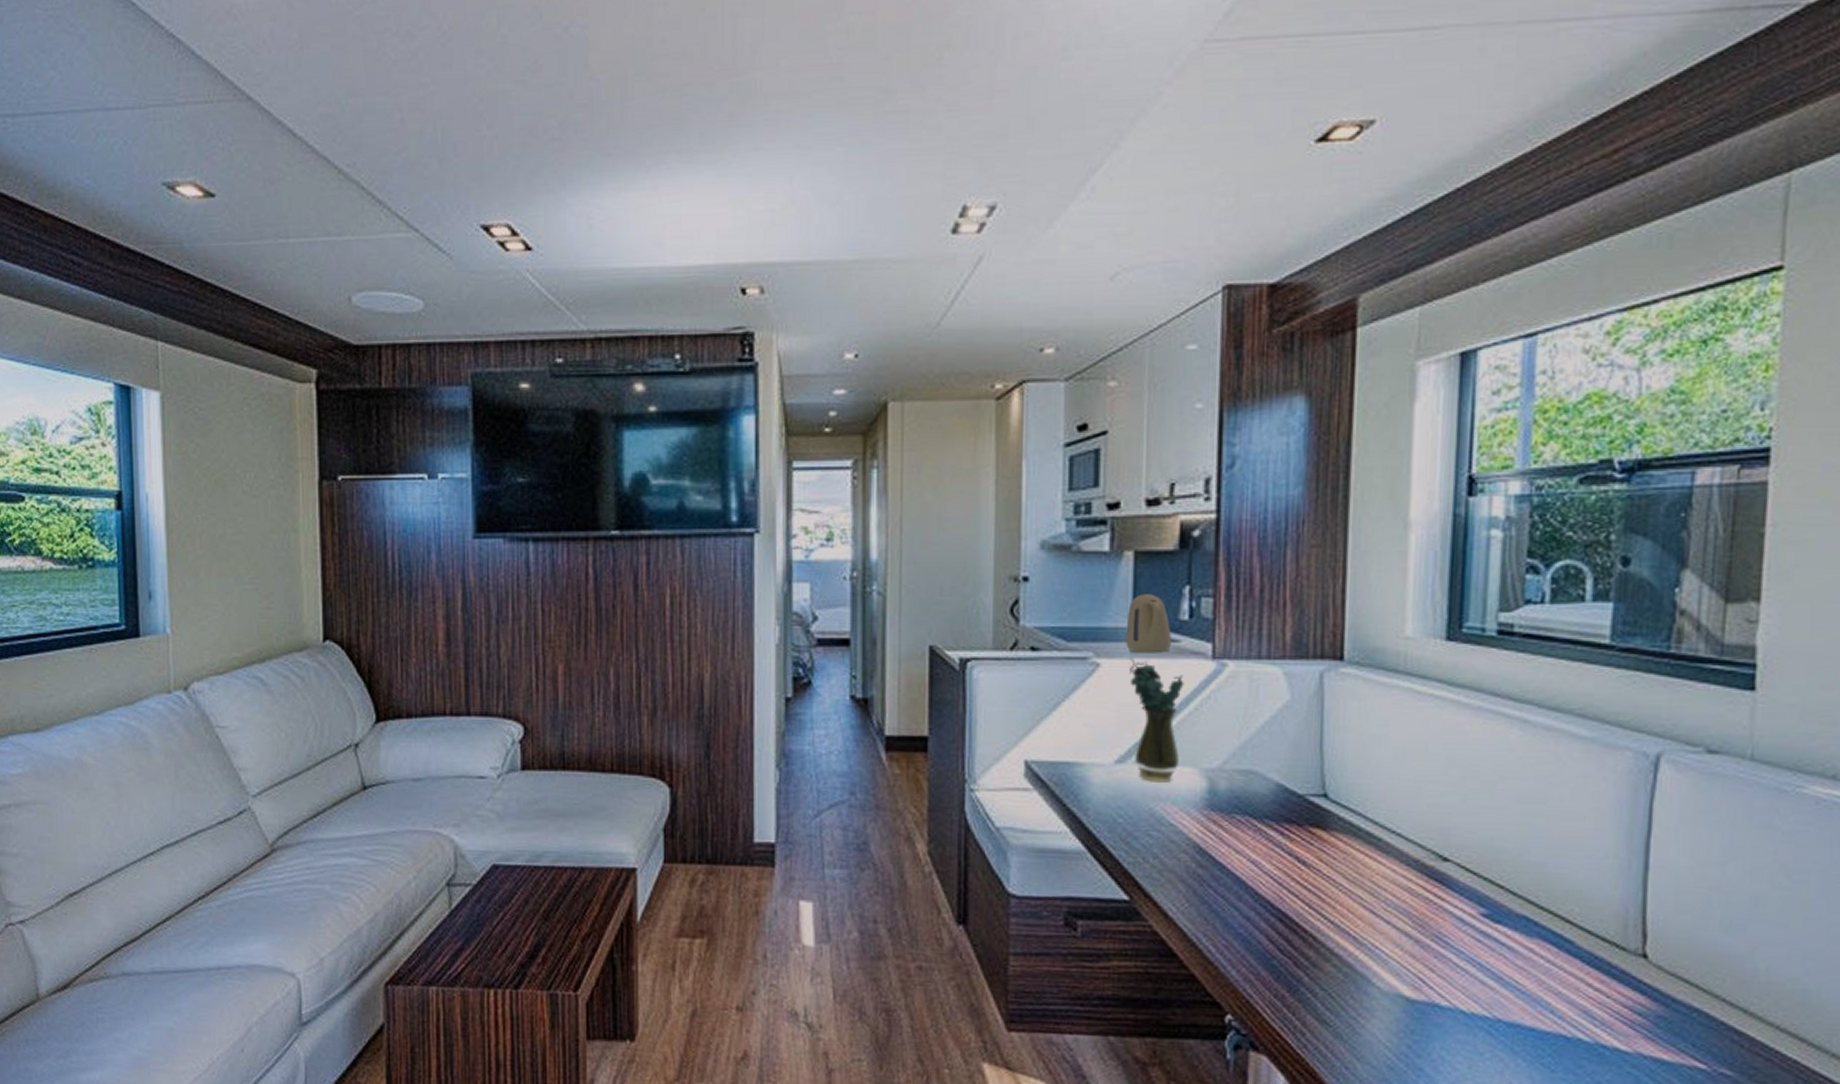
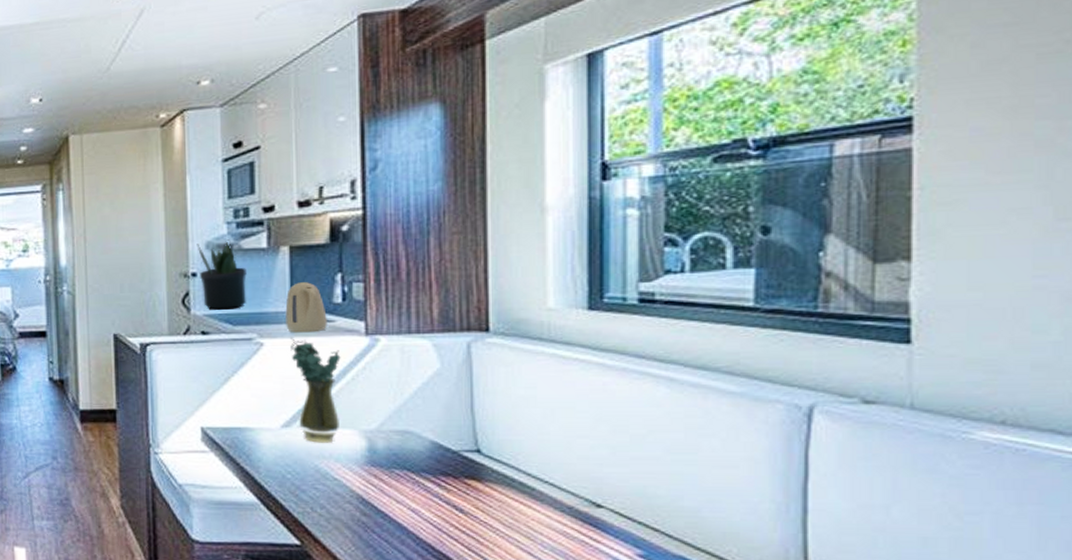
planter: none [1030,539,1085,622] -> present [196,239,247,310]

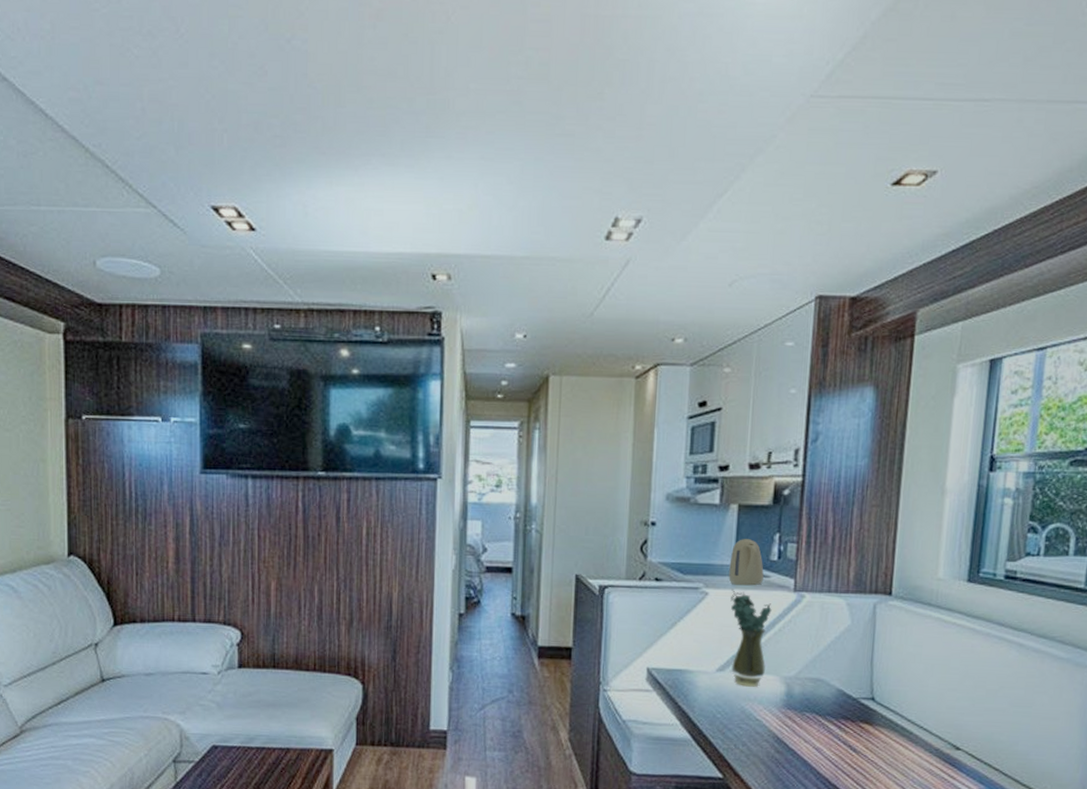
planter: present [196,239,247,310] -> none [658,493,700,559]

